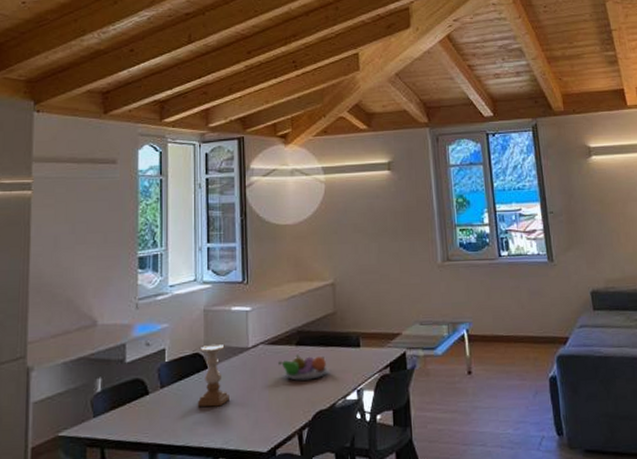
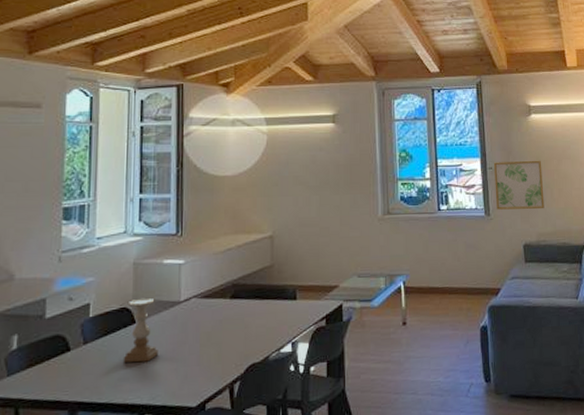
fruit bowl: present [278,354,329,381] -> none [211,307,263,334]
wall art: none [554,203,611,255] -> present [493,160,545,210]

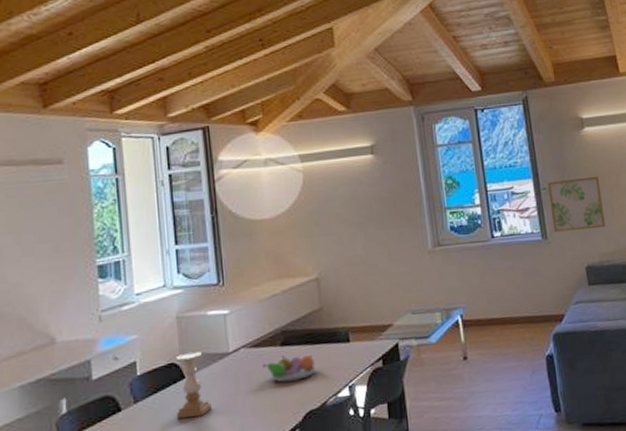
fruit bowl: none [211,307,263,334] -> present [263,354,317,383]

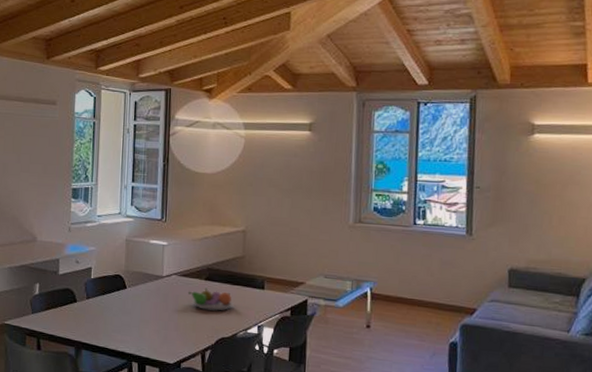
candle holder: present [176,351,212,419] -> none [116,269,144,321]
wall art: present [547,176,606,232] -> none [480,182,542,236]

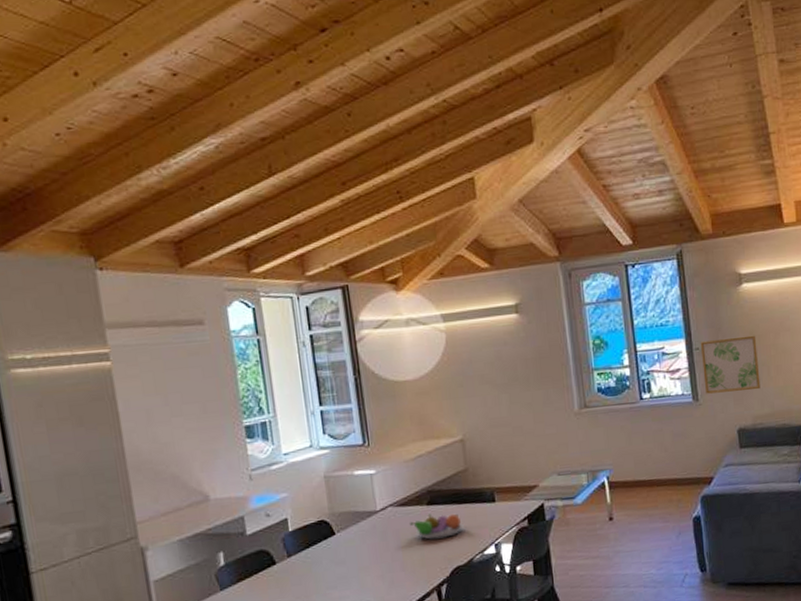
wall art: none [480,182,542,236] -> present [700,335,761,394]

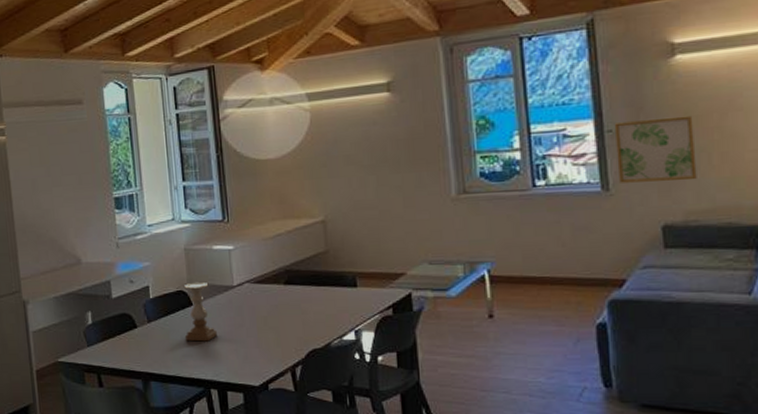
candle holder: none [325,509,362,572] -> present [184,282,217,342]
fruit bowl: present [410,513,464,540] -> none [266,293,322,319]

